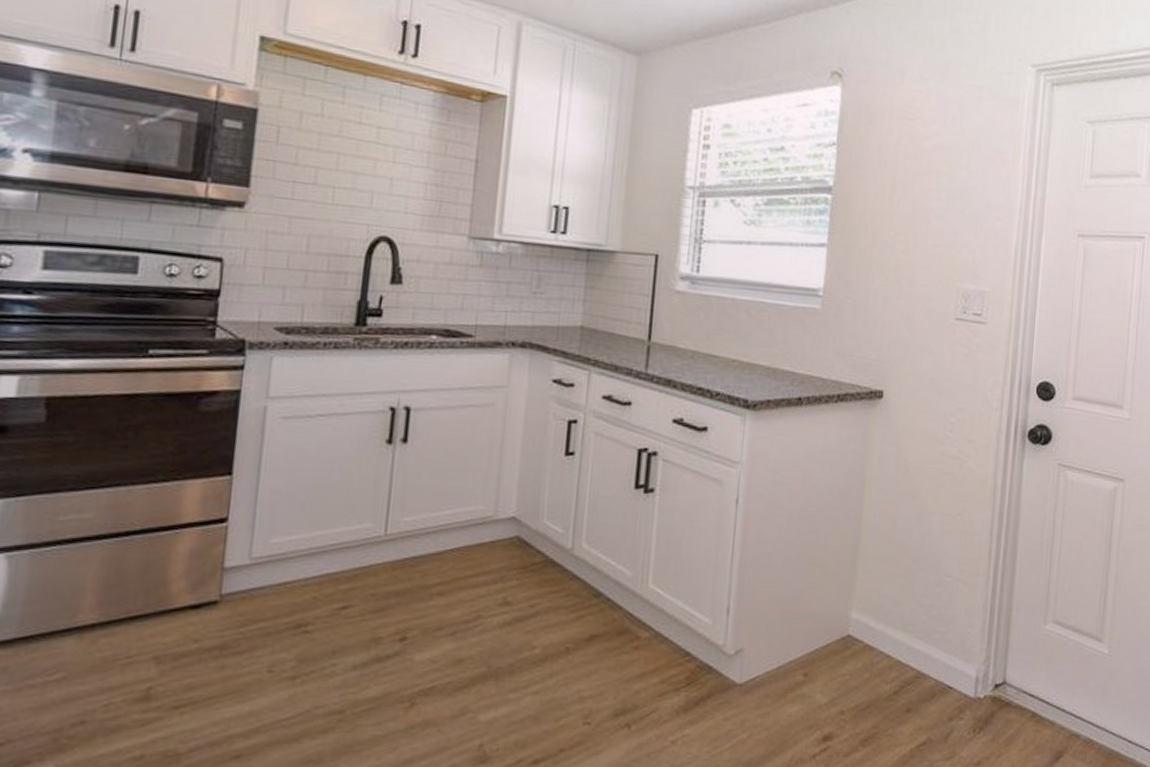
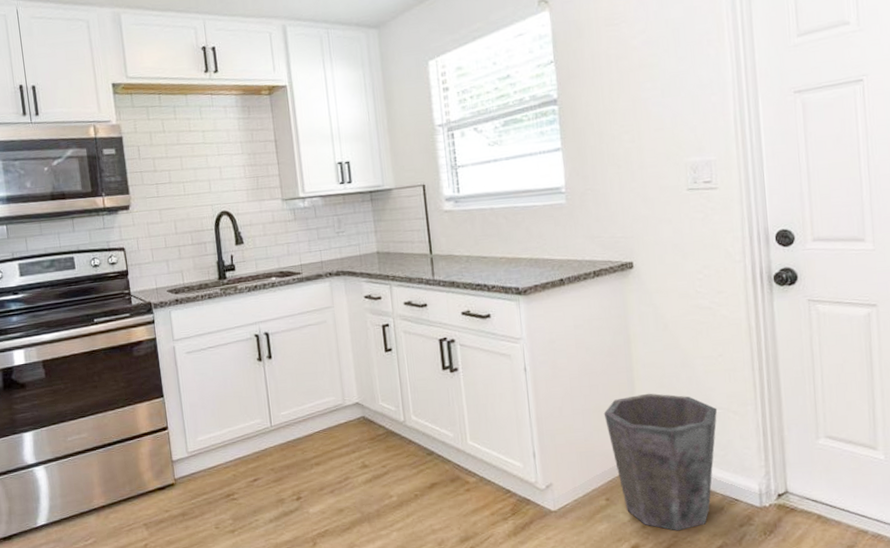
waste bin: none [819,548,947,721] -> present [603,393,718,531]

